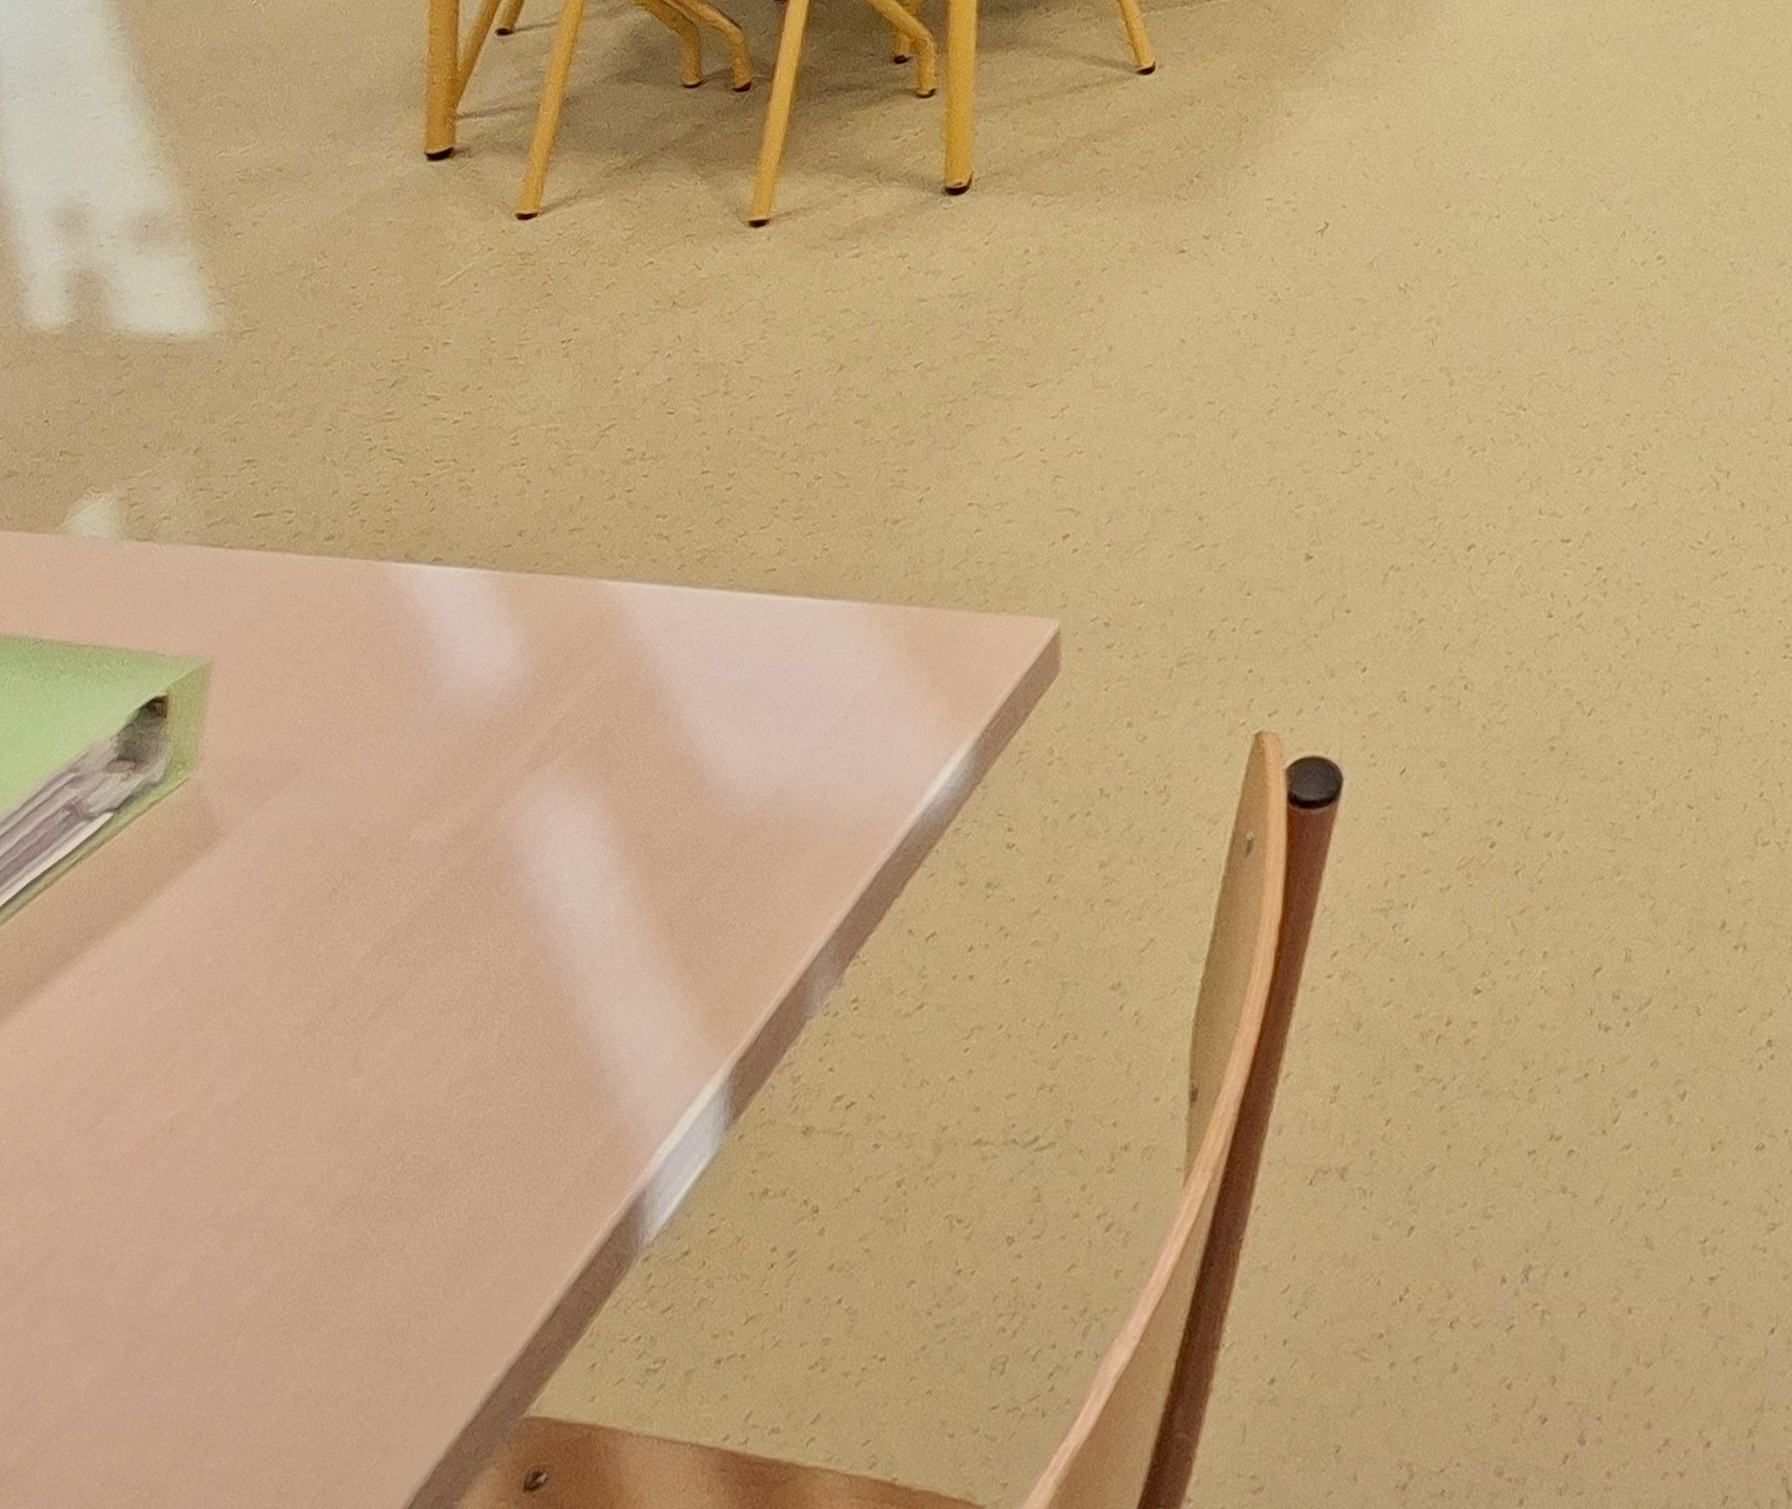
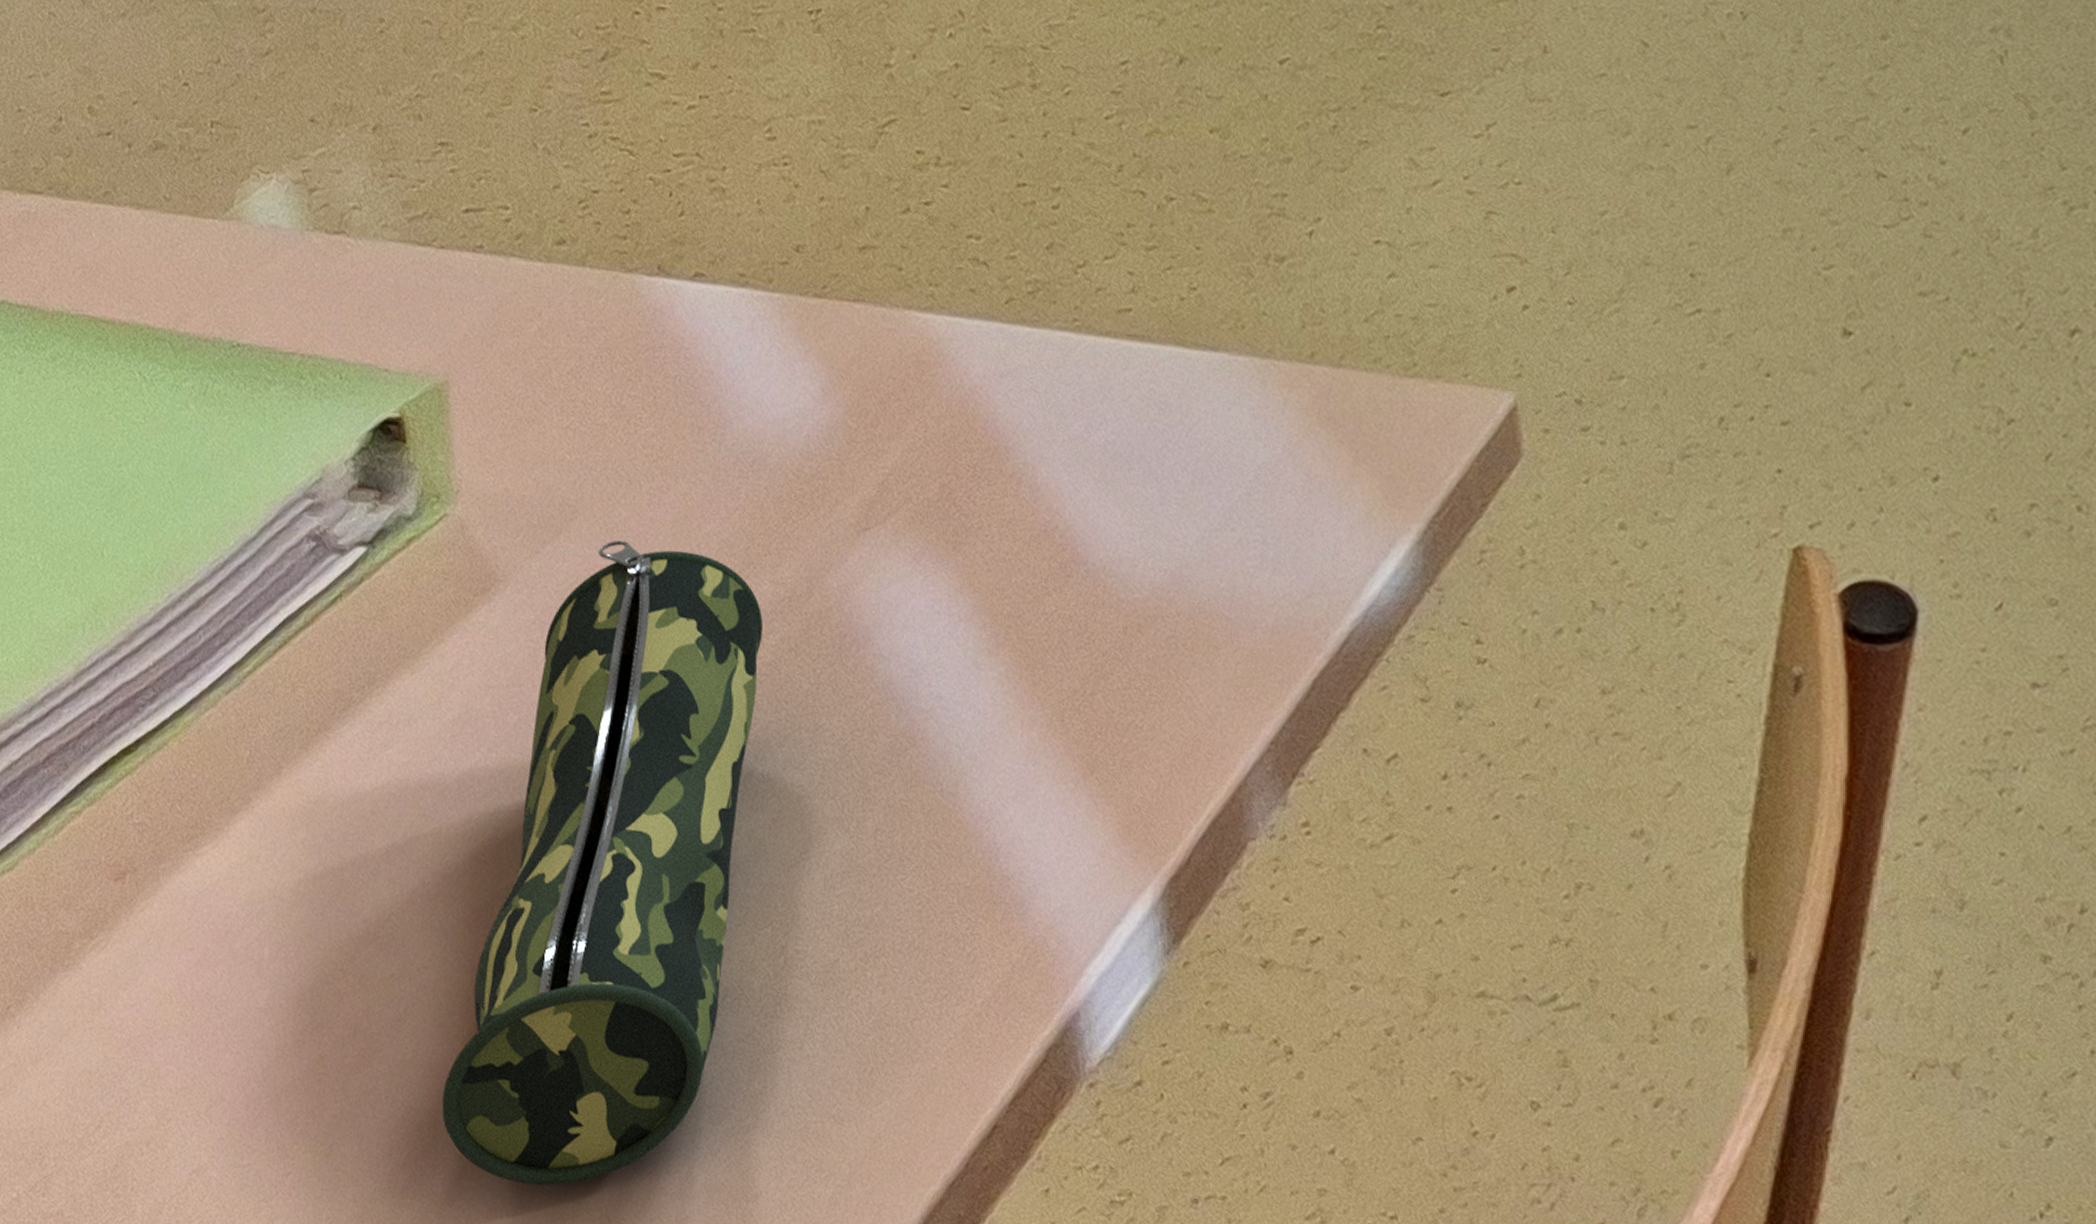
pencil case: none [69,791,438,1411] -> present [442,539,764,1186]

